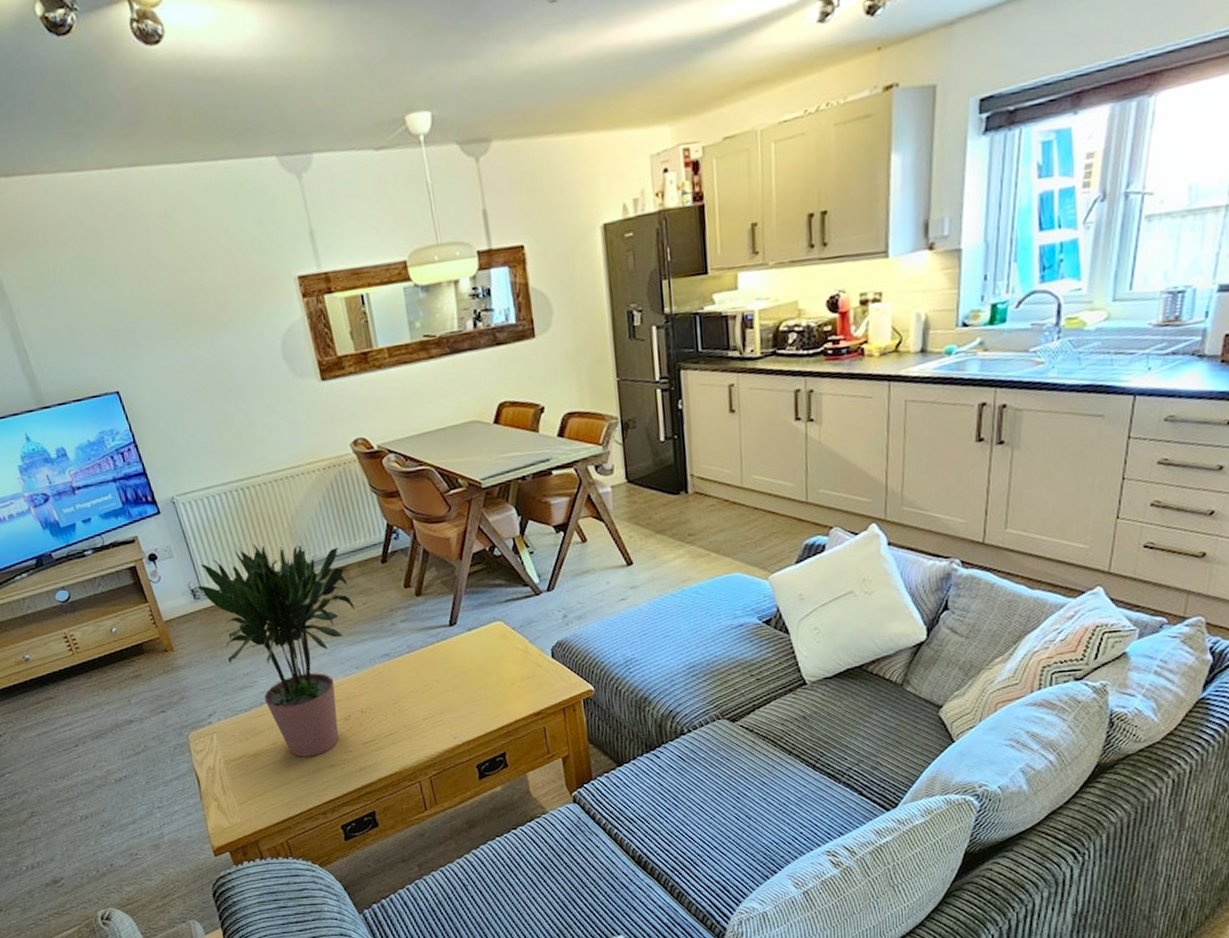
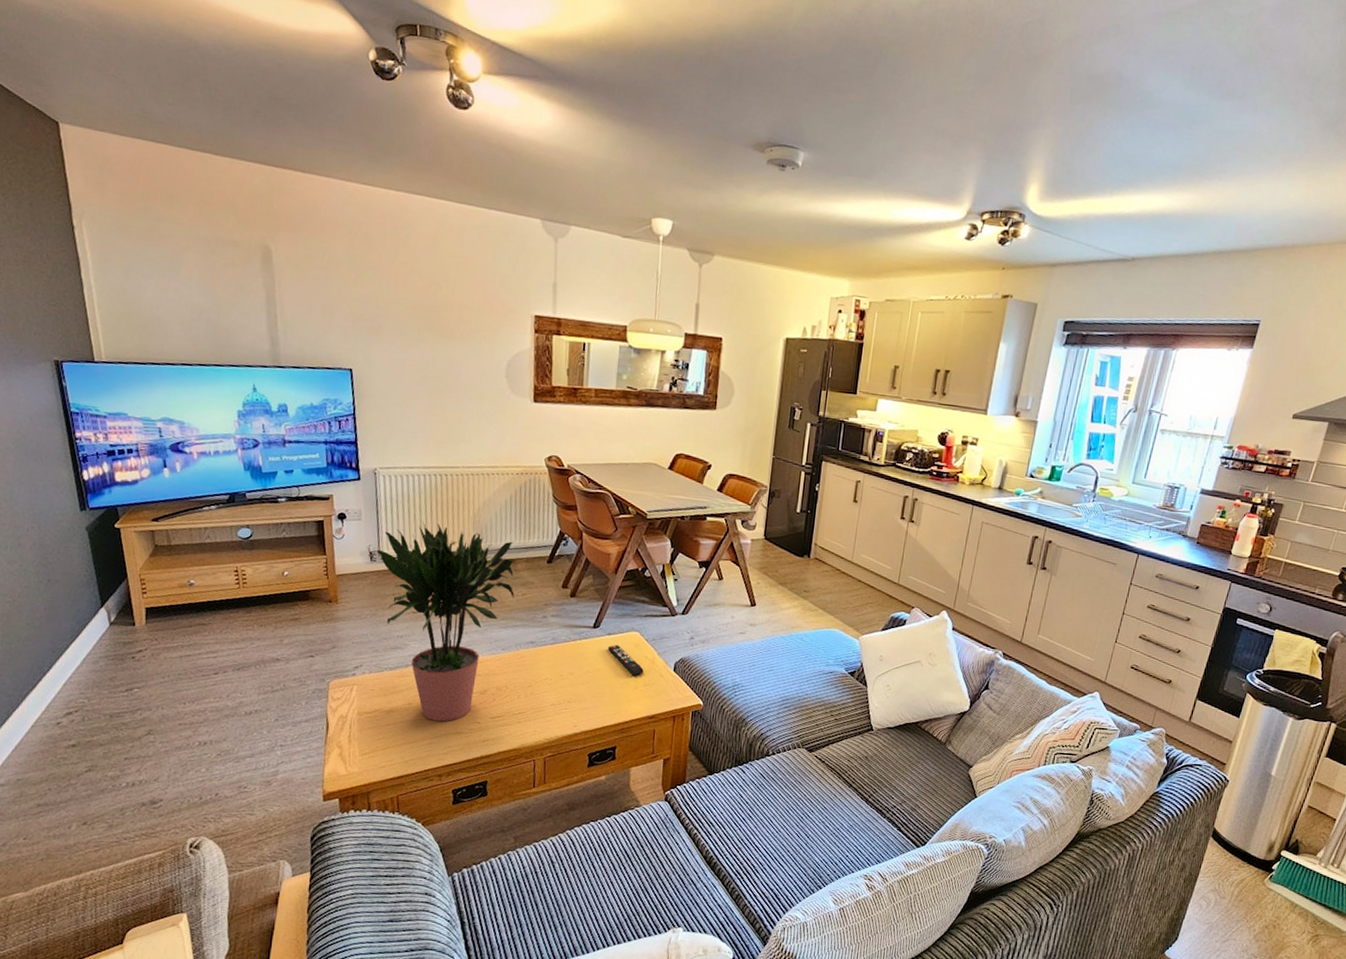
remote control: none [471,639,518,672] -> present [608,644,644,677]

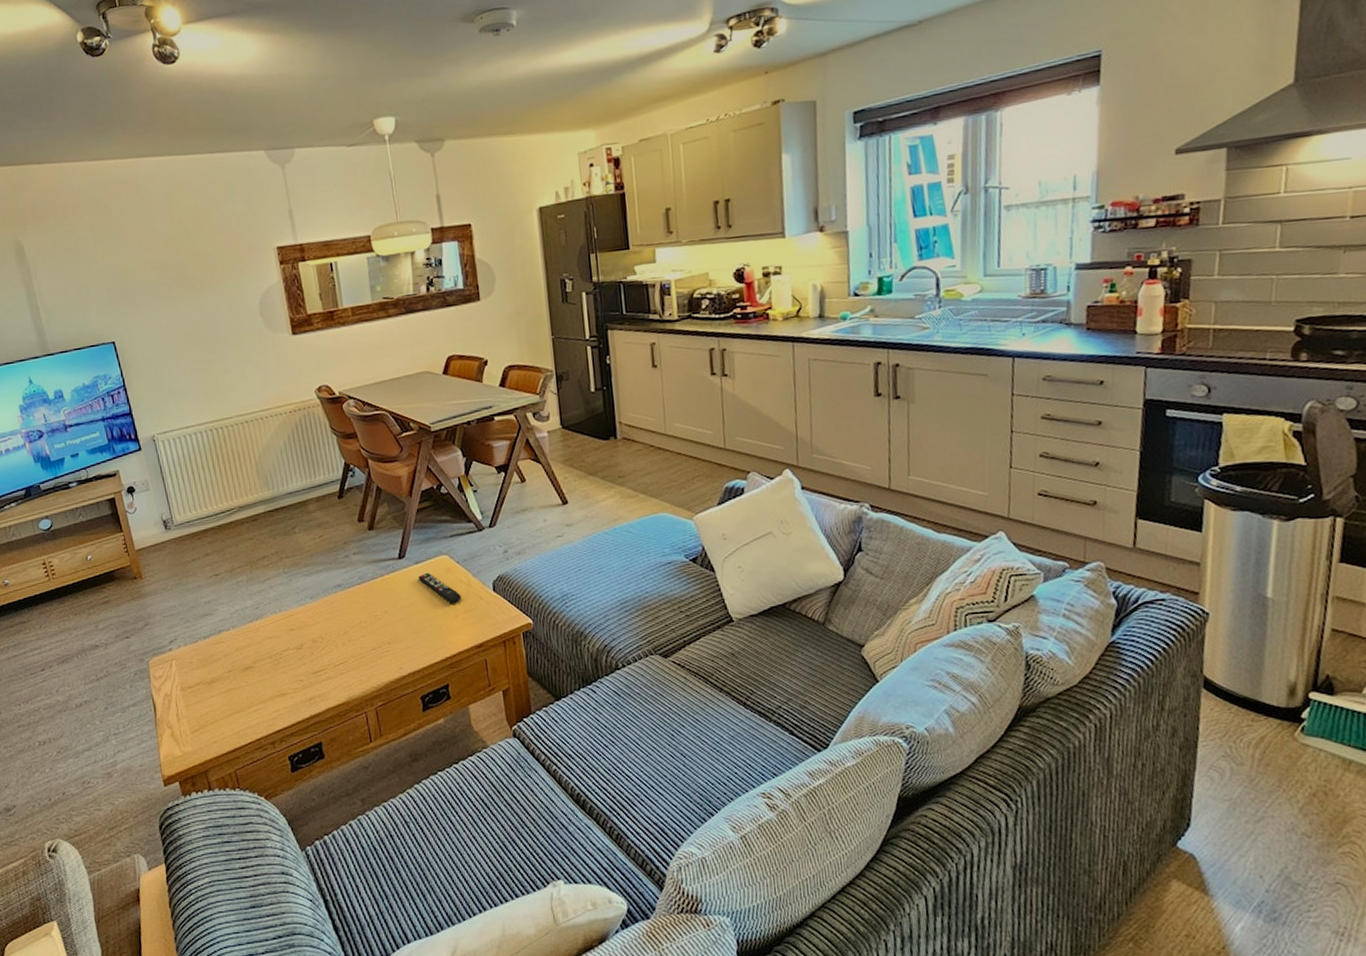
potted plant: present [376,522,516,722] -> none [169,479,312,686]

